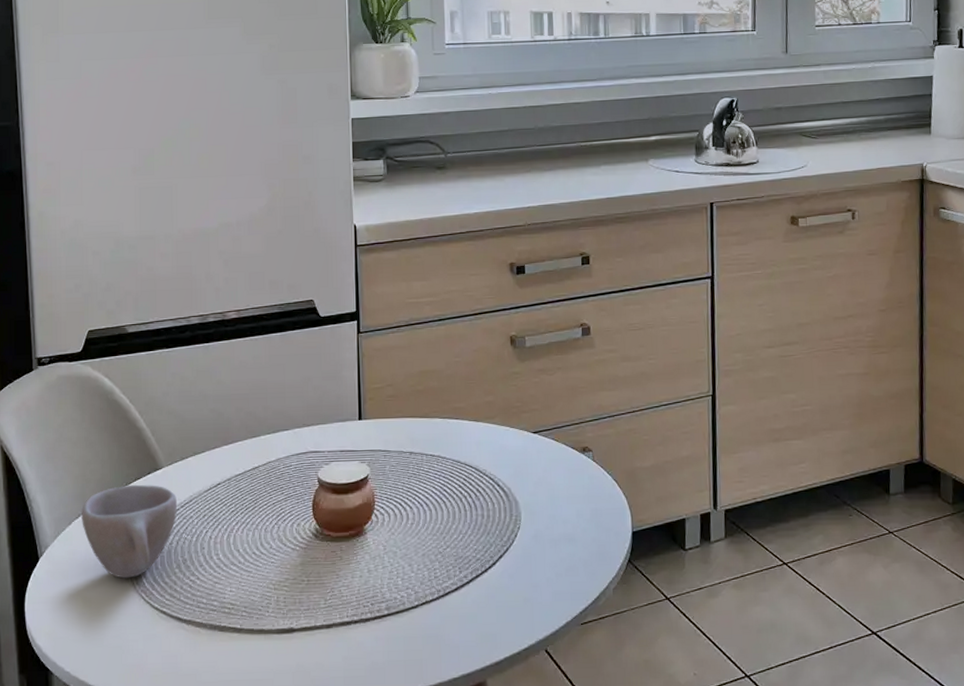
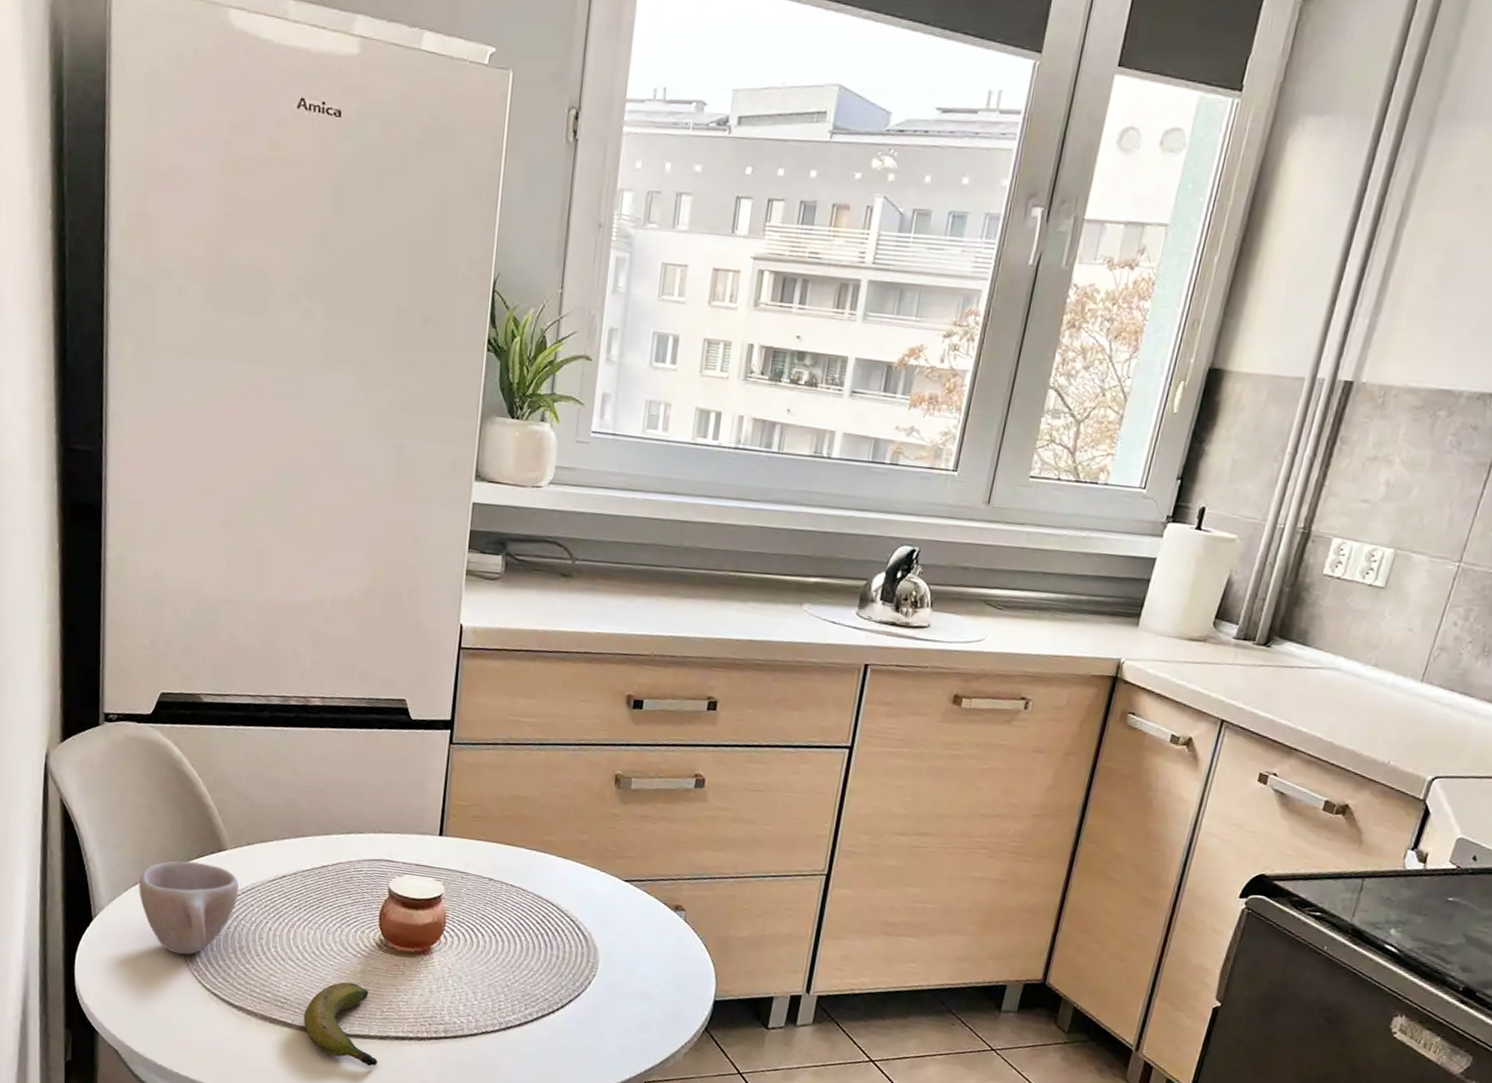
banana: none [251,576,327,658] -> present [303,981,377,1066]

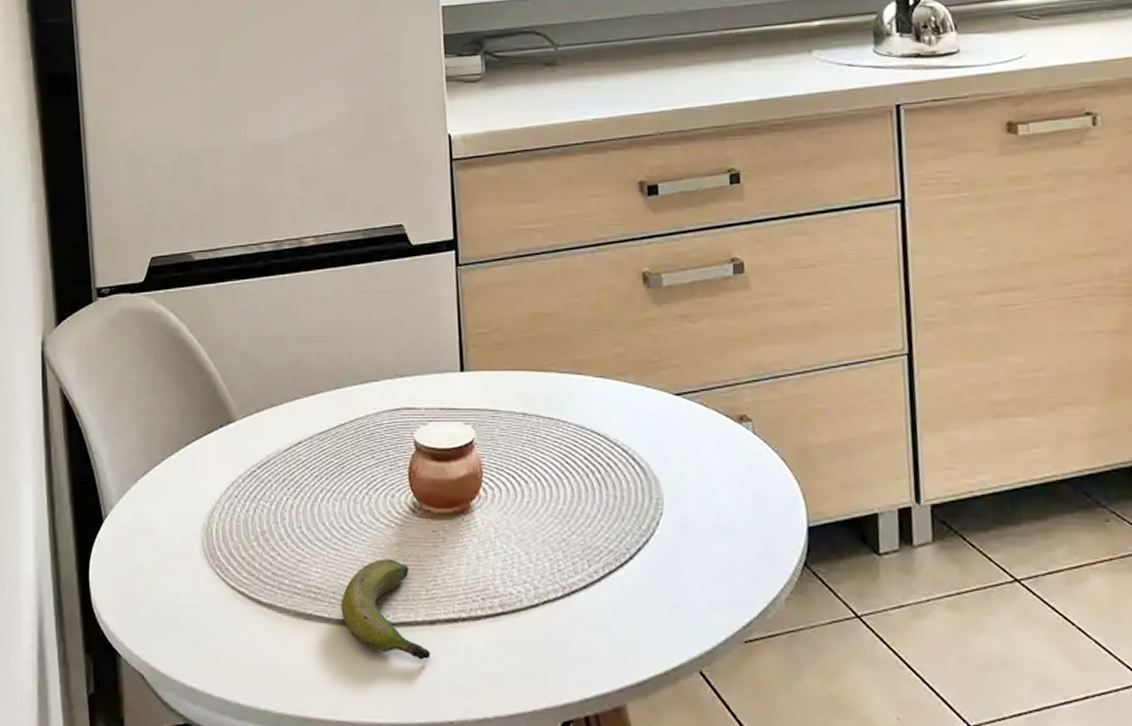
cup: present [139,861,239,955] -> none [148,439,254,550]

